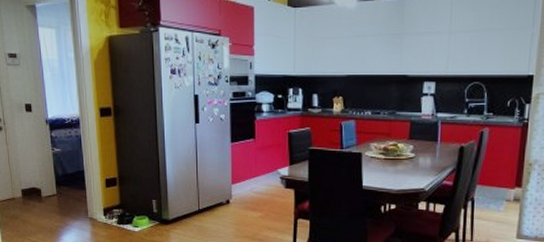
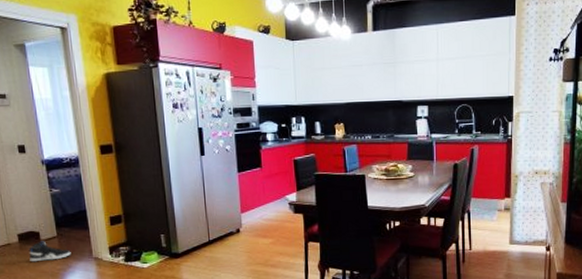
sneaker: none [30,198,69,218] -> present [28,241,71,262]

